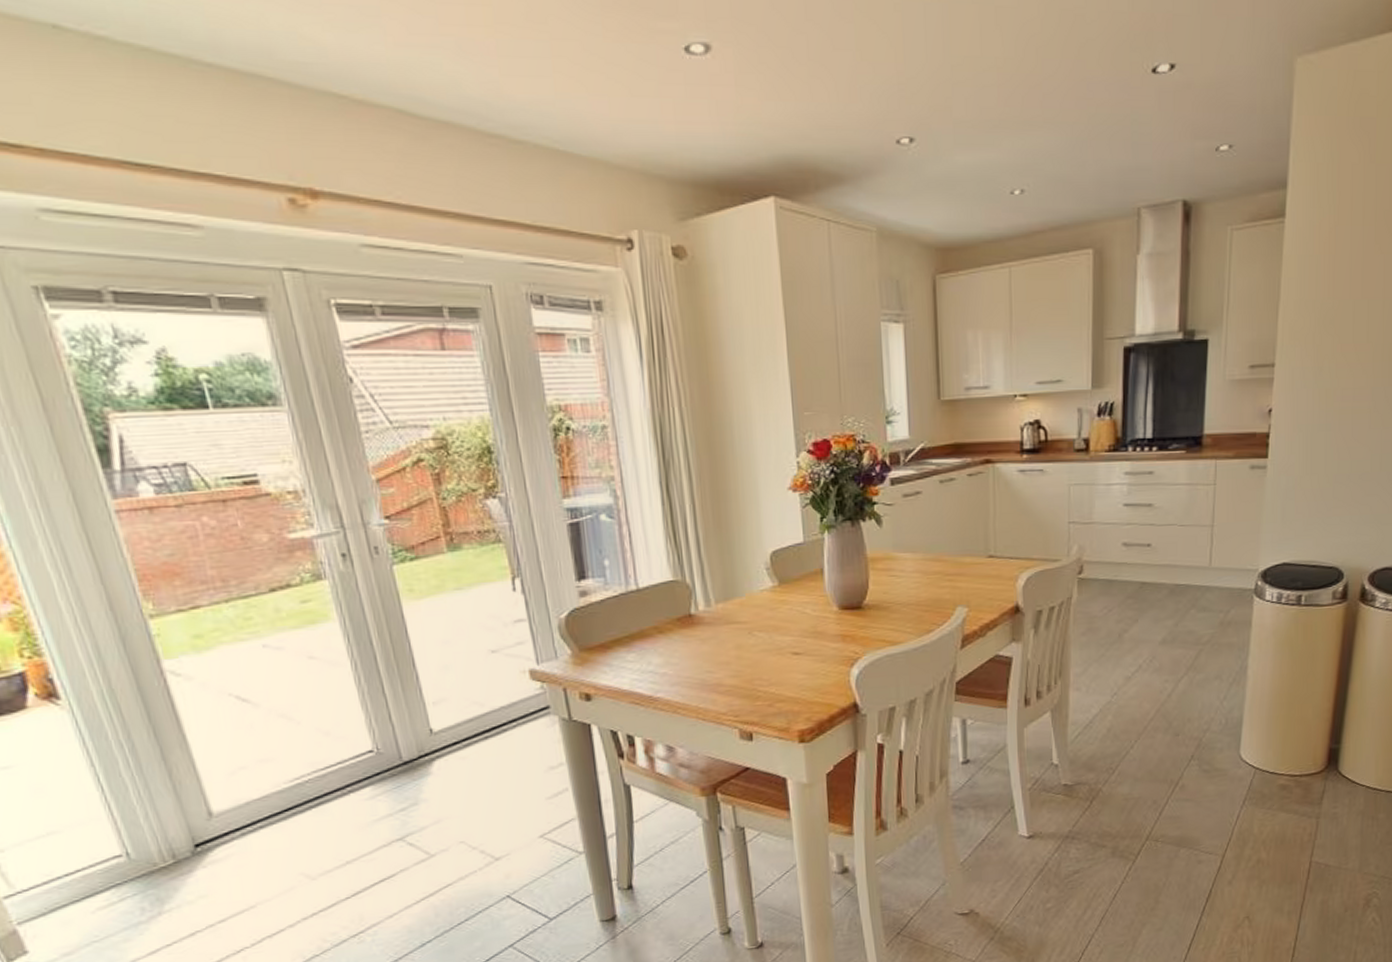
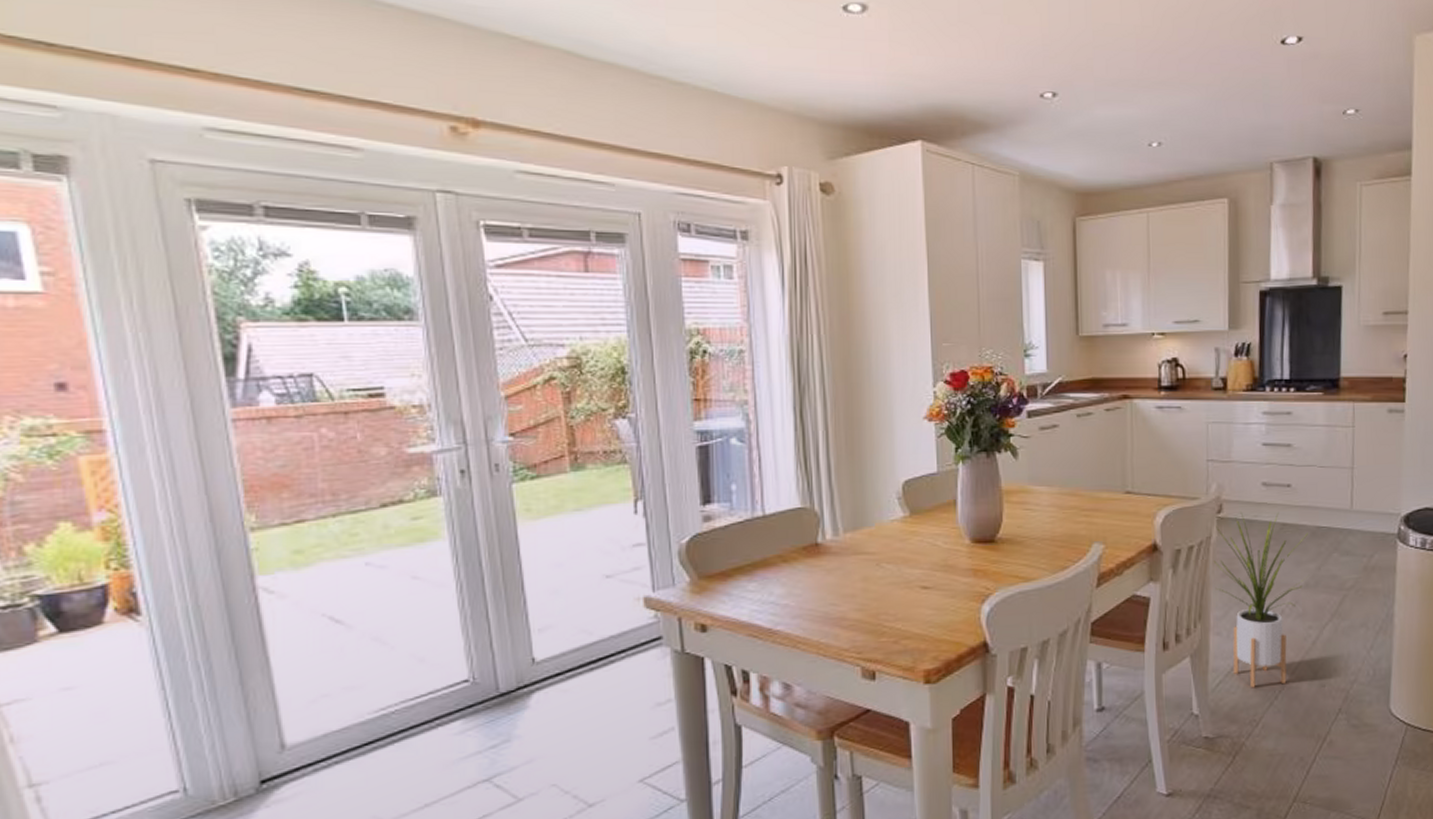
house plant: none [1073,572,1167,739] -> present [1213,513,1308,688]

